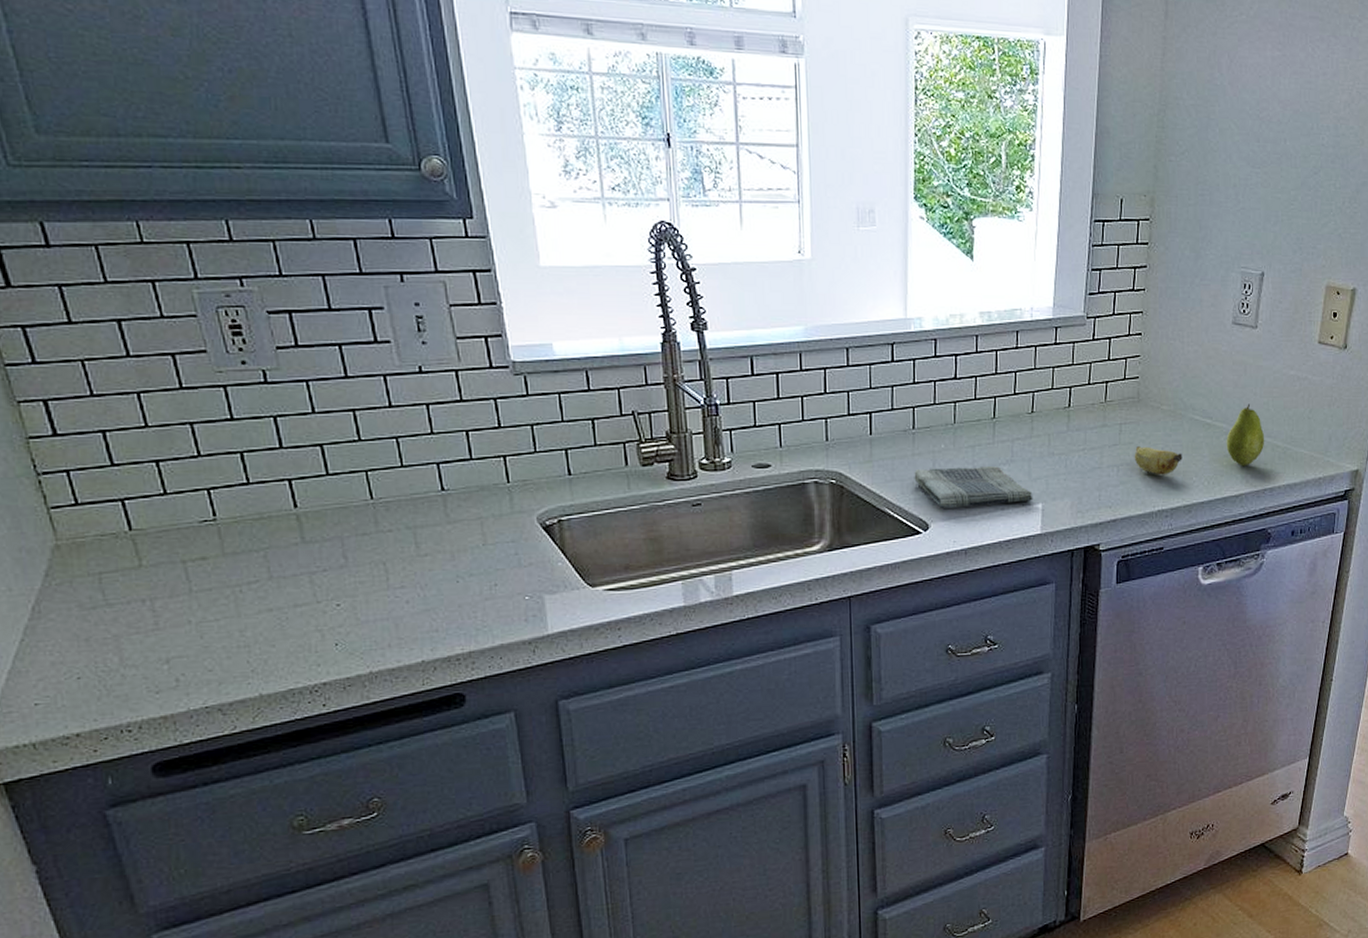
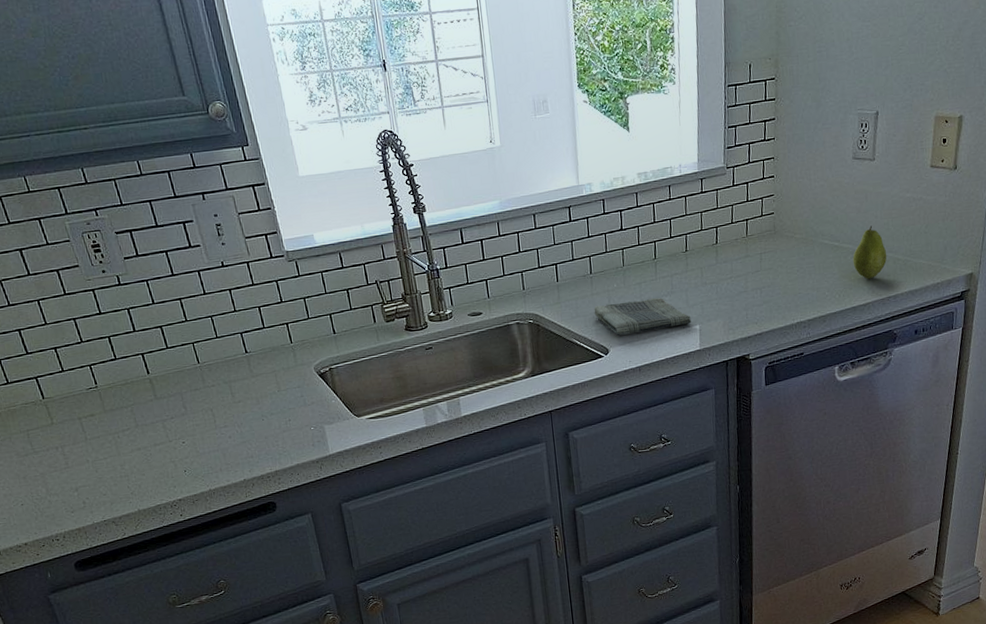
banana: present [1134,446,1182,475] -> none [774,270,816,293]

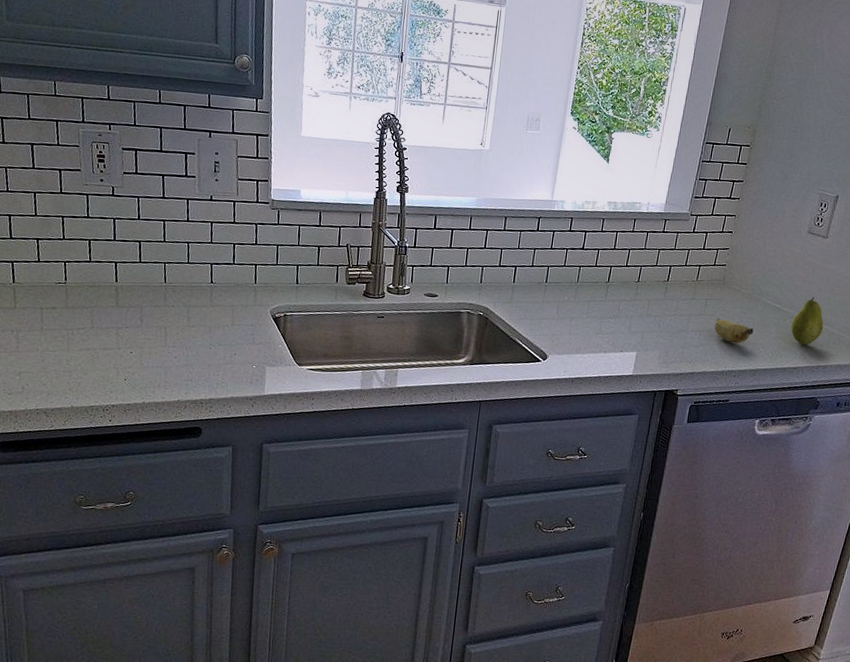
dish towel: present [594,298,692,336] -> none [541,312,630,349]
banana: none [774,270,816,293] -> present [714,318,754,344]

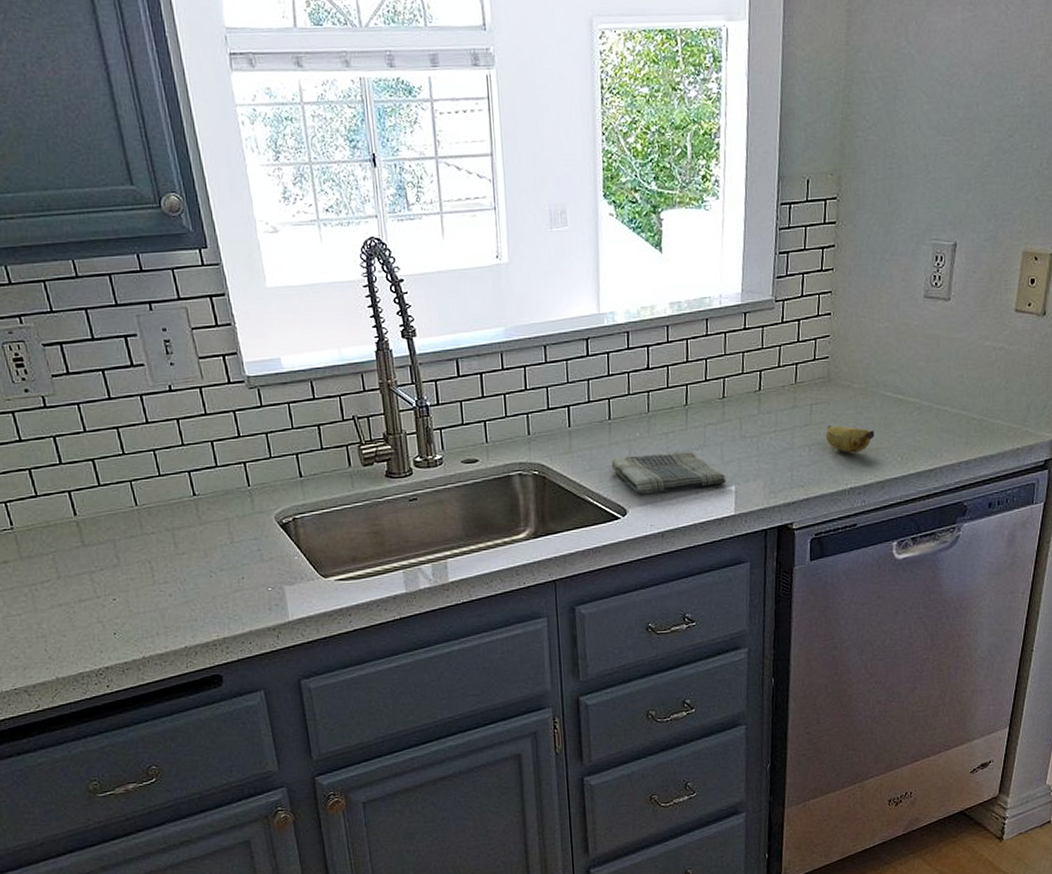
dish towel: none [541,312,630,349] -> present [611,451,727,494]
fruit: present [790,296,824,346] -> none [919,377,960,441]

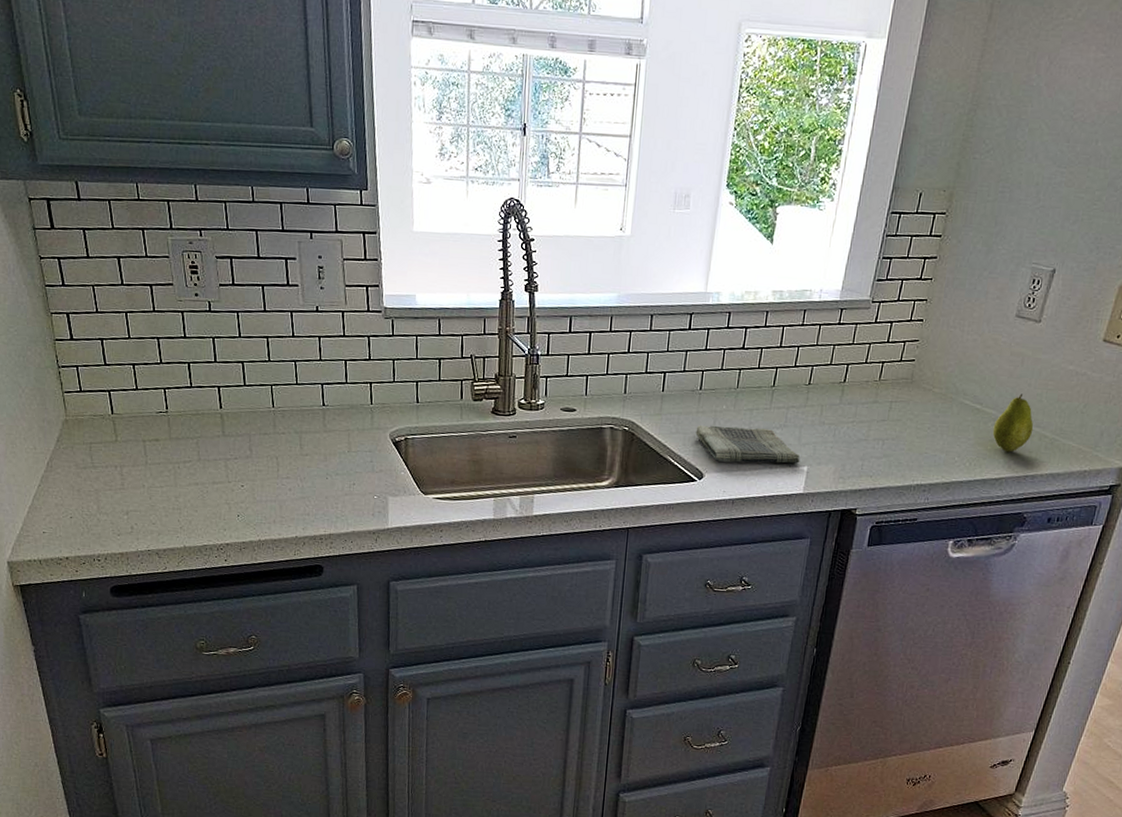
banana: present [825,425,875,453] -> none [900,424,948,453]
fruit: none [919,377,960,441] -> present [992,393,1034,453]

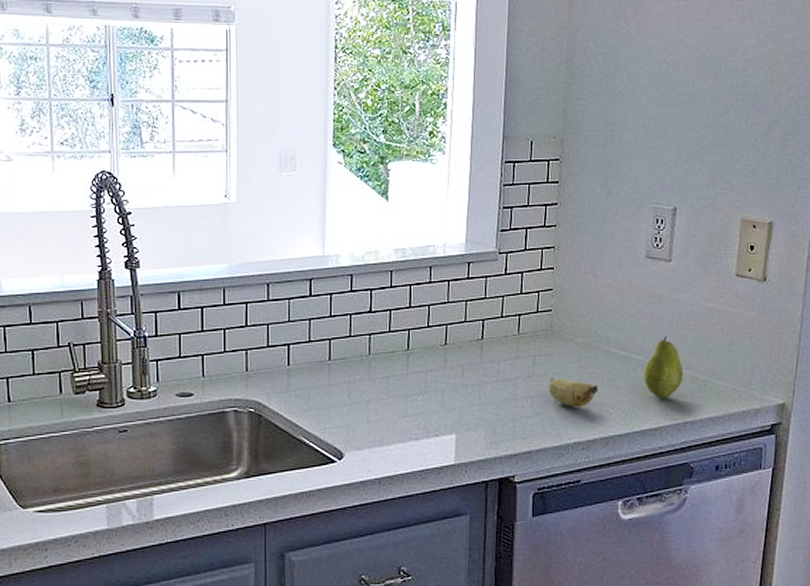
dish towel: present [695,424,800,464] -> none [329,397,447,437]
banana: none [900,424,948,453] -> present [548,378,598,407]

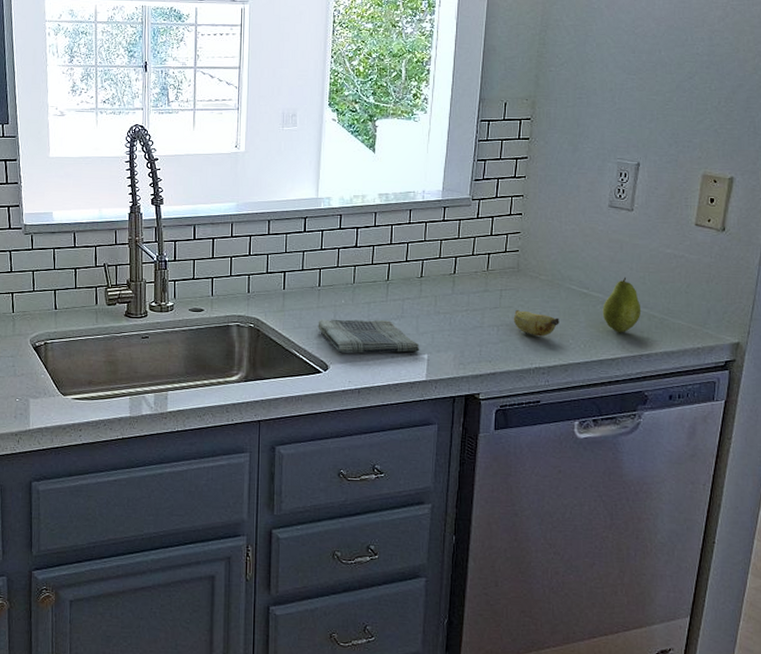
dish towel: none [329,397,447,437] -> present [318,318,420,354]

